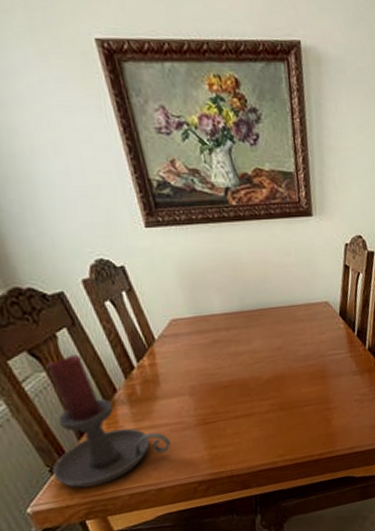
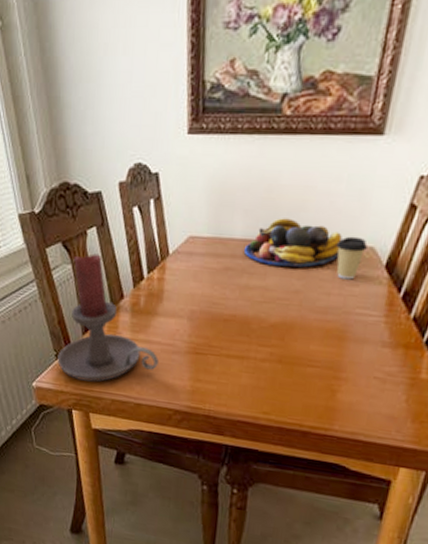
fruit bowl: none [225,289,305,331] -> present [243,218,342,268]
coffee cup: none [300,295,323,331] -> present [335,236,368,280]

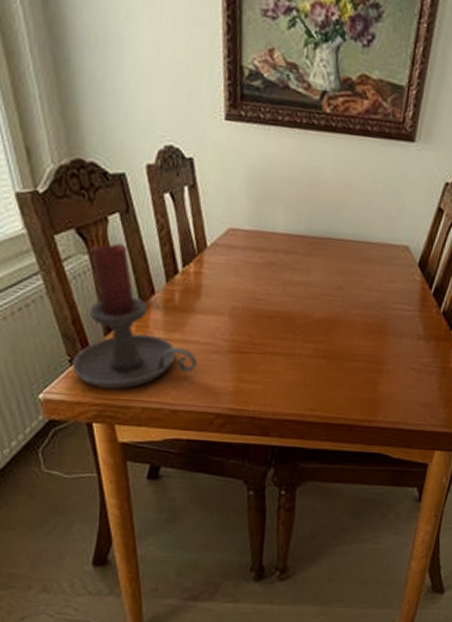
fruit bowl: present [243,218,342,268] -> none [286,214,380,264]
coffee cup: present [335,236,368,280] -> none [375,235,403,277]

